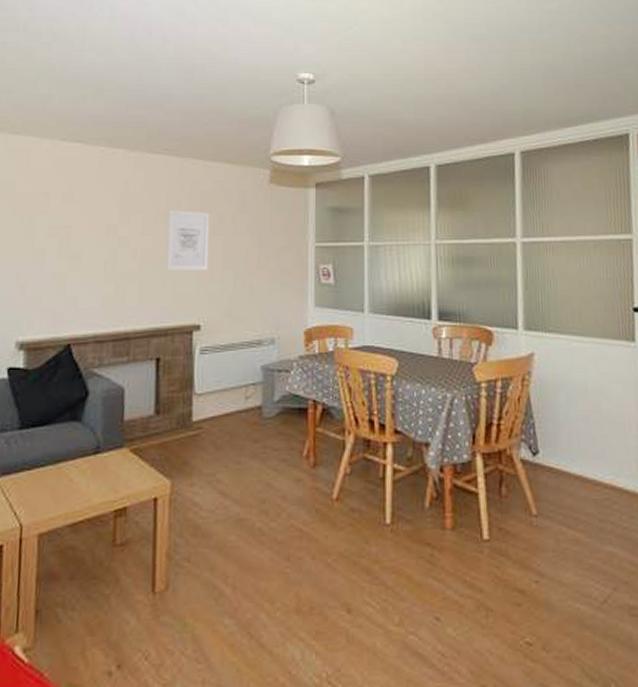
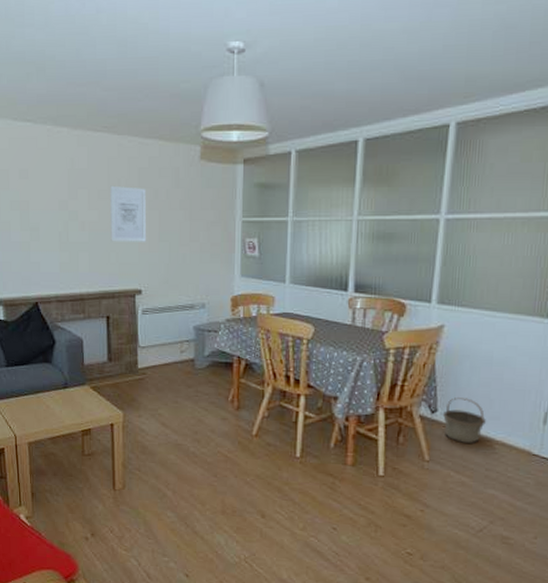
basket: none [544,435,591,489] -> present [442,397,486,443]

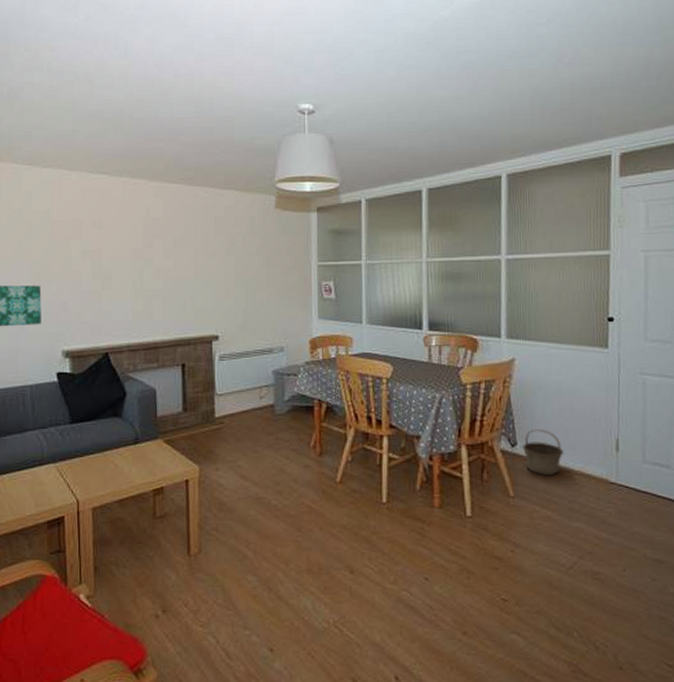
wall art: present [110,185,146,242] -> none [186,233,223,289]

